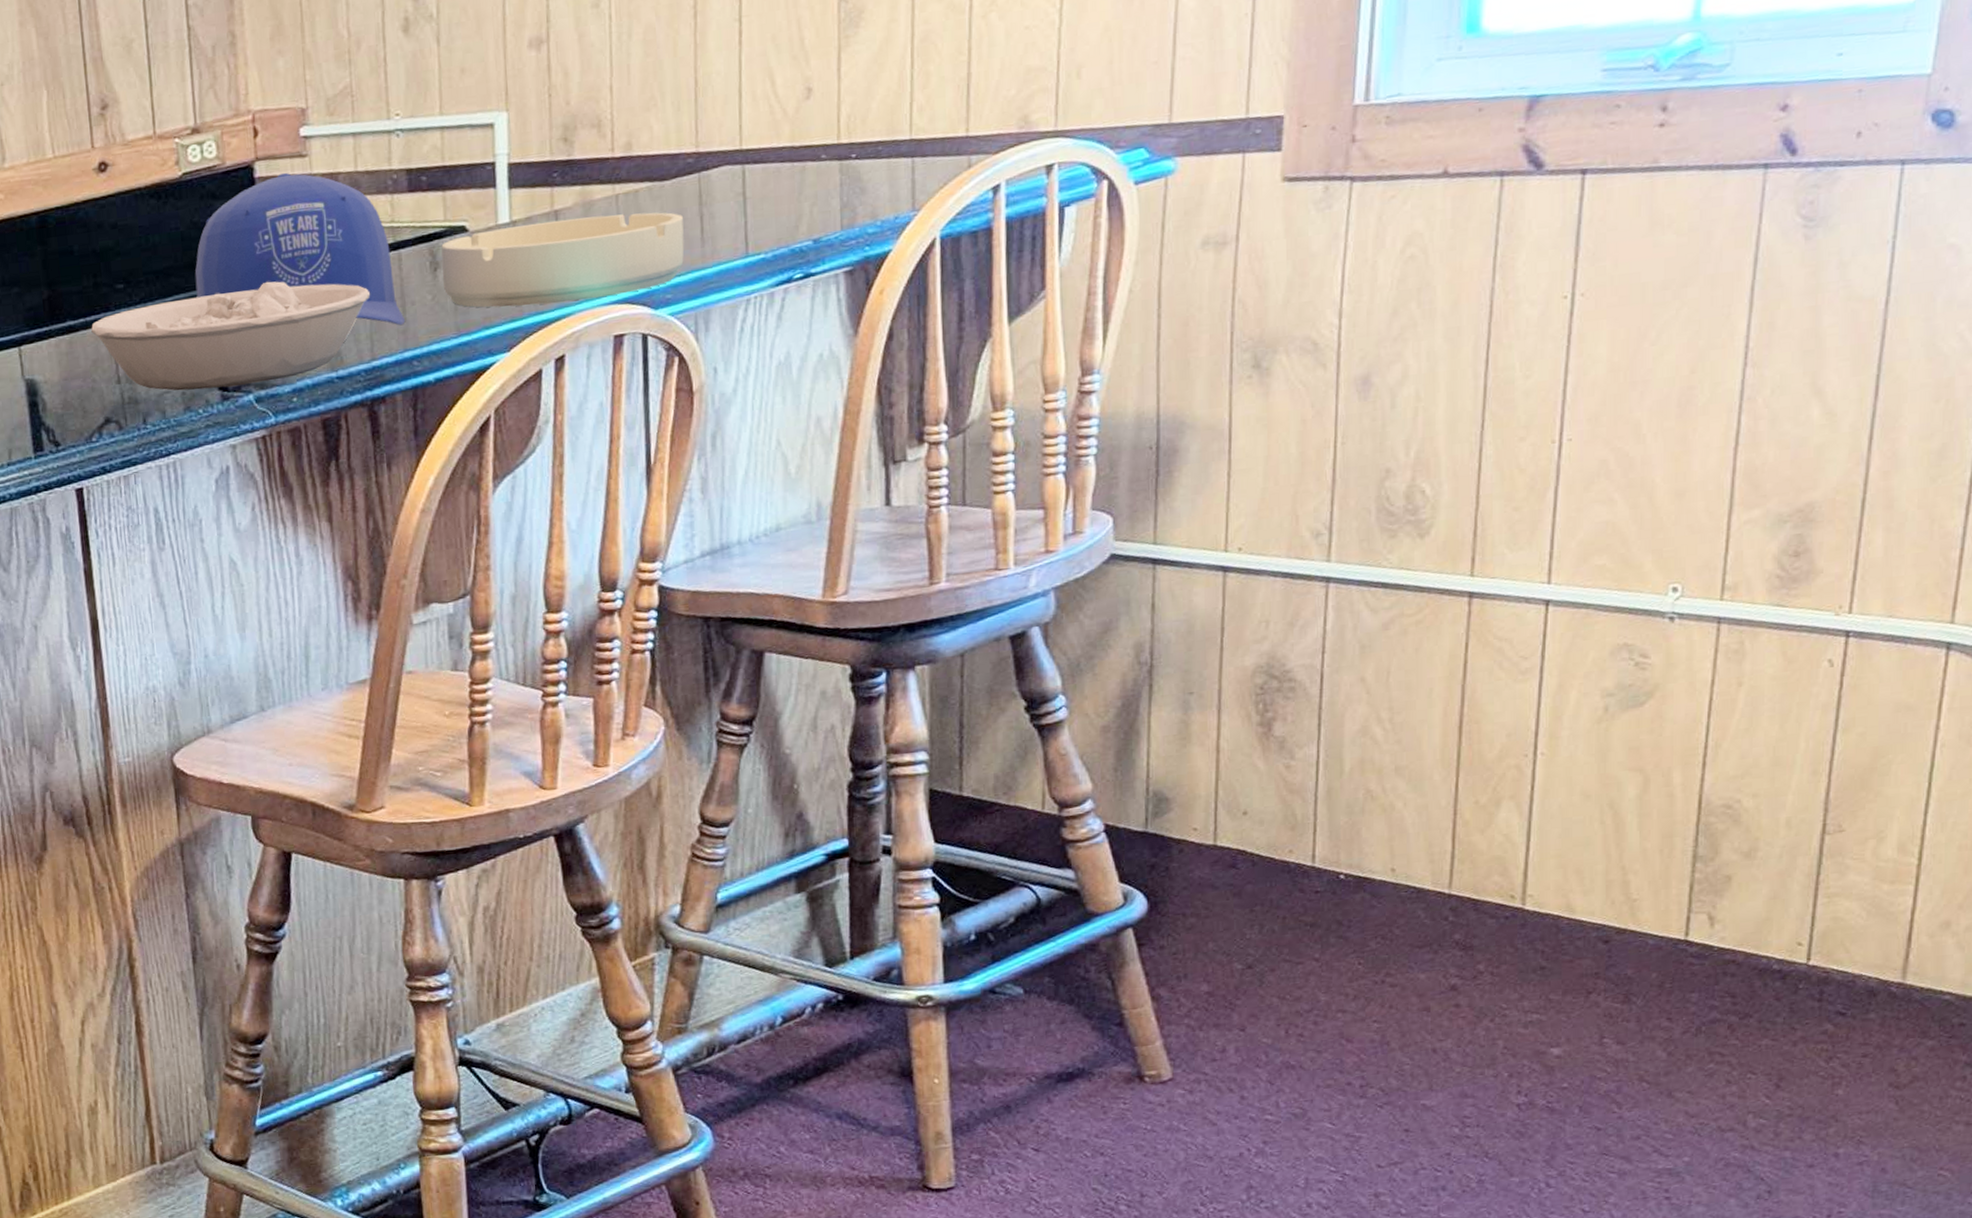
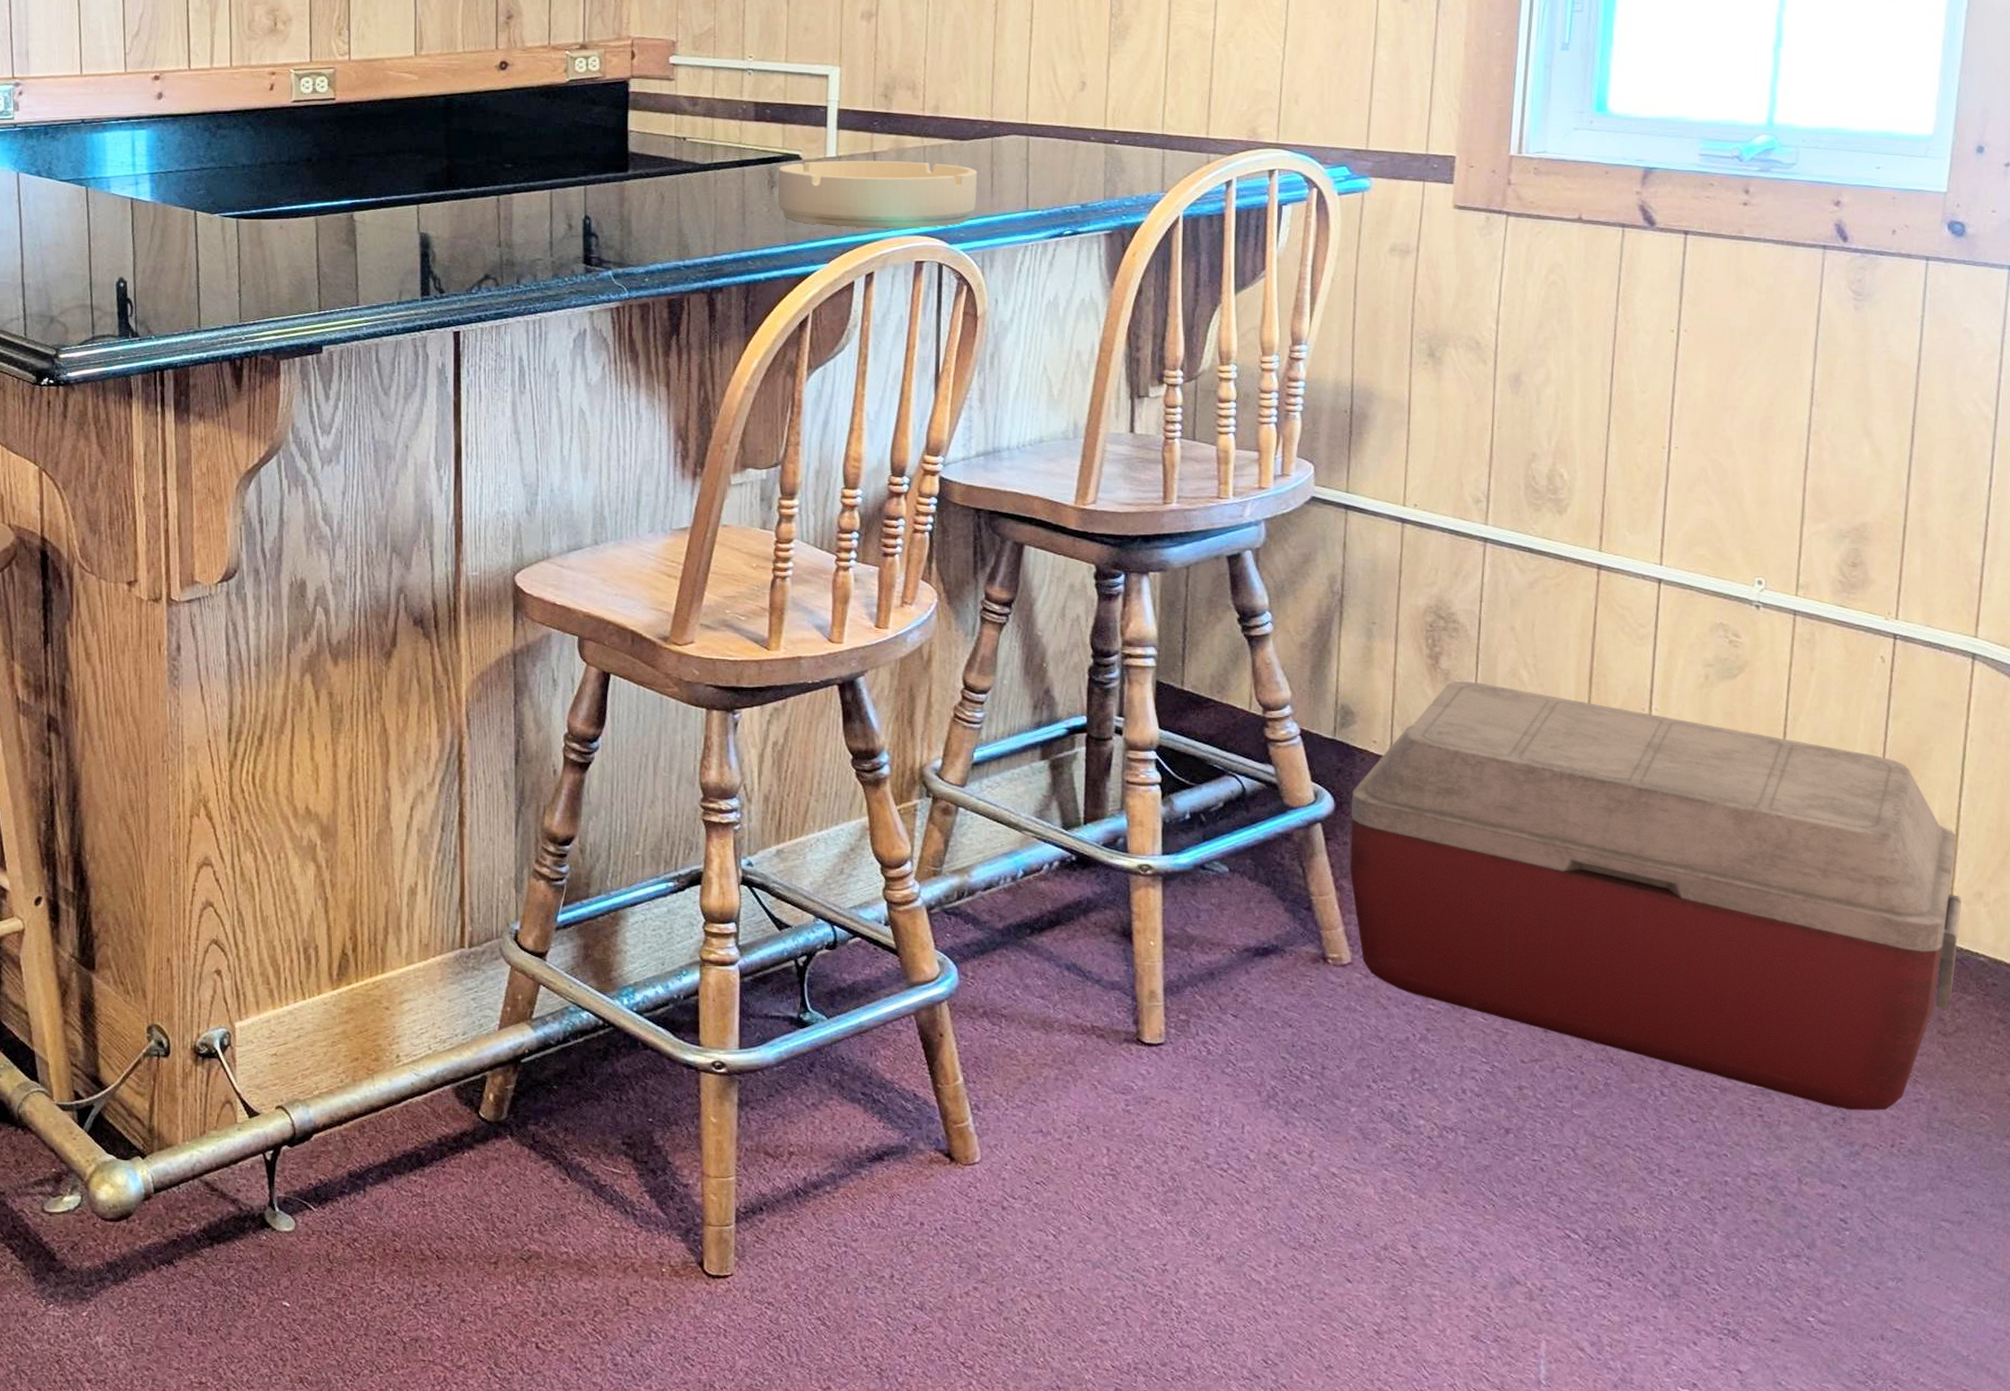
bowl: present [91,281,371,391] -> none [480,178,717,262]
baseball cap: present [195,173,406,326] -> none [572,92,744,230]
cooler: none [1167,747,1924,1182] -> present [1350,681,1962,1111]

